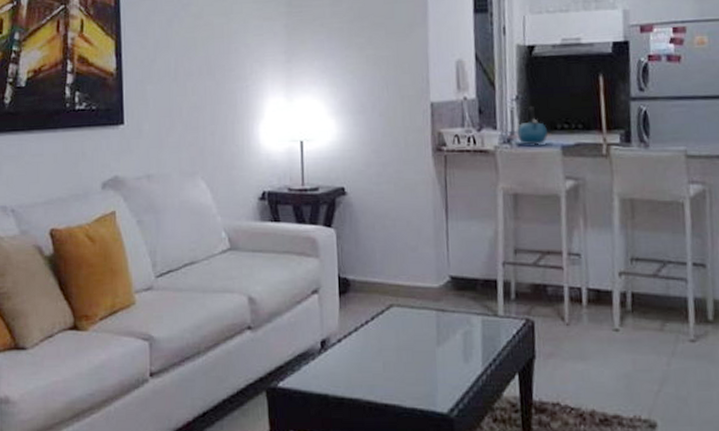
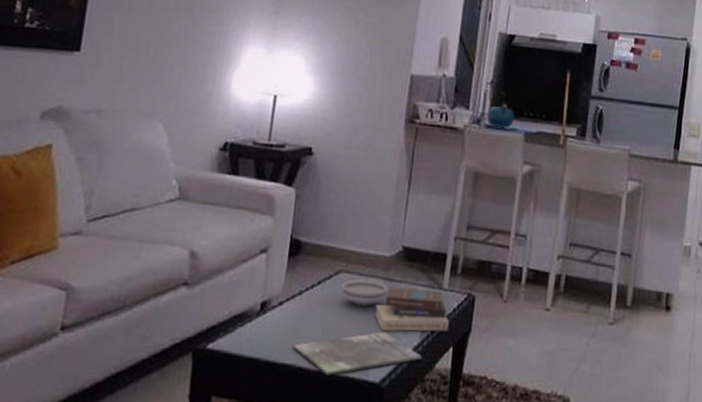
magazine: none [357,363,487,408] -> present [292,332,422,375]
bowl: none [395,311,442,338] -> present [341,278,388,306]
books: none [432,317,512,361] -> present [375,286,450,332]

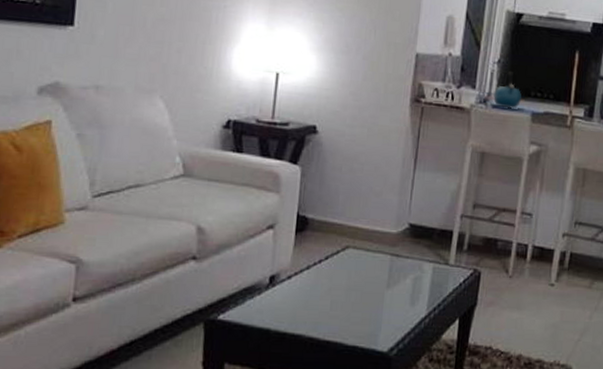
magazine: present [292,332,422,375] -> none [302,304,429,345]
bowl: present [341,278,388,306] -> none [348,254,395,281]
books: present [375,286,450,332] -> none [382,262,456,305]

